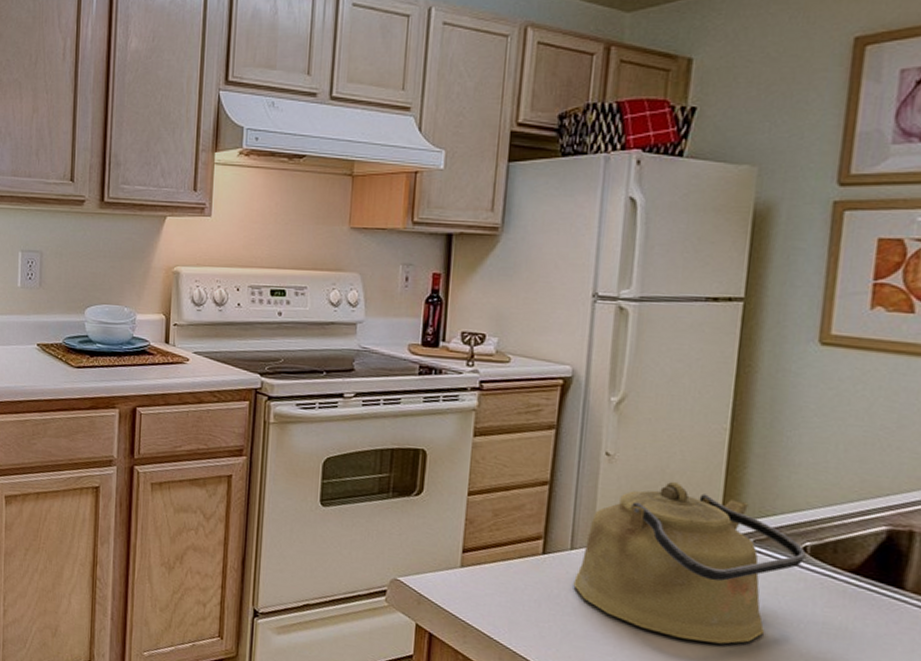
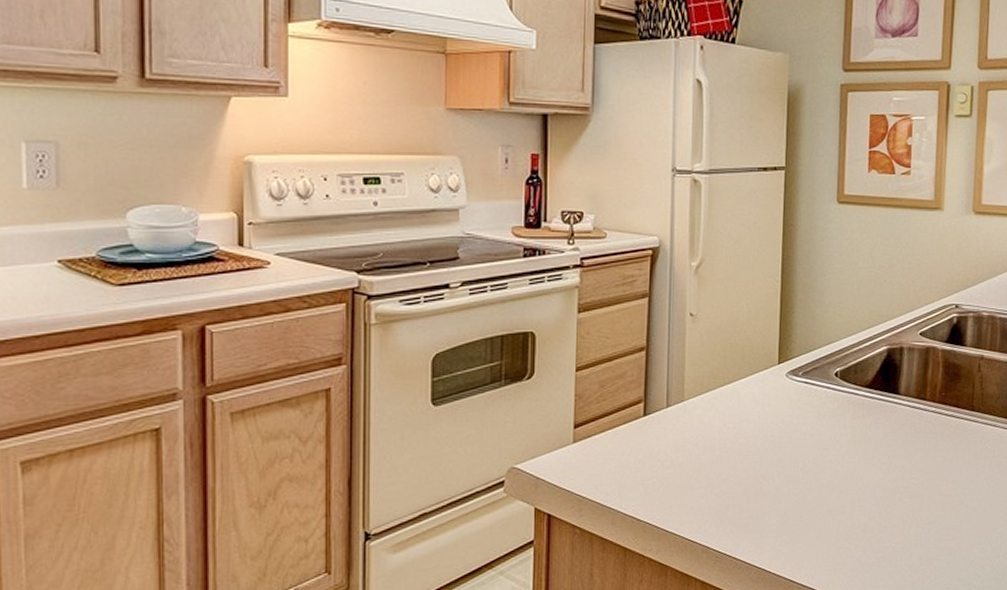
kettle: present [573,481,806,644] -> none [670,332,837,469]

